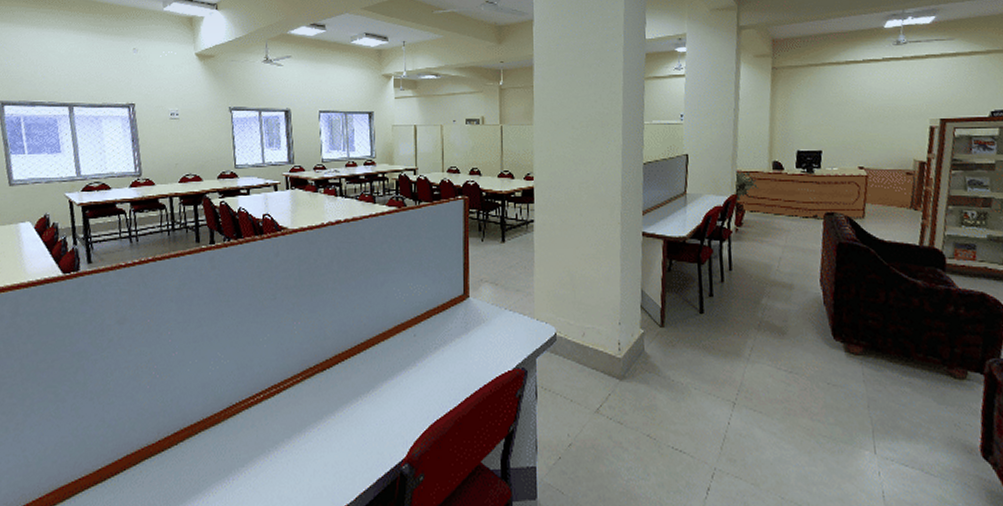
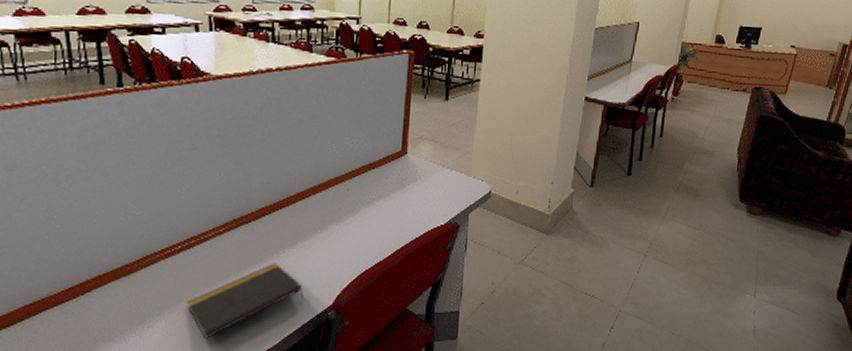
notepad: none [267,412,377,493] -> present [186,263,304,339]

